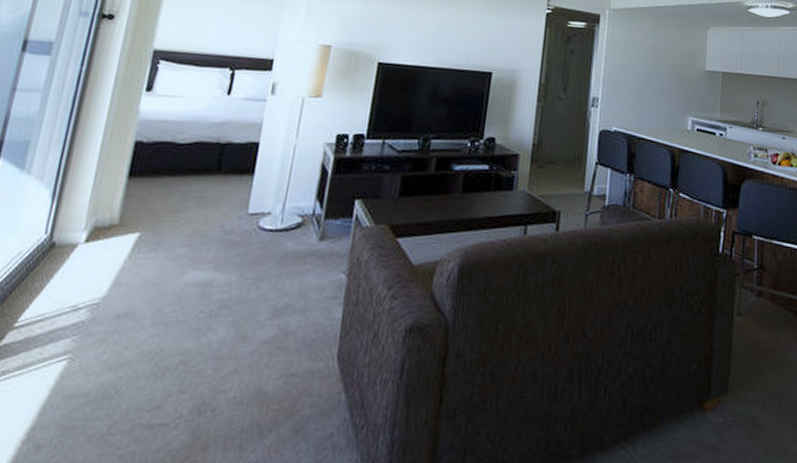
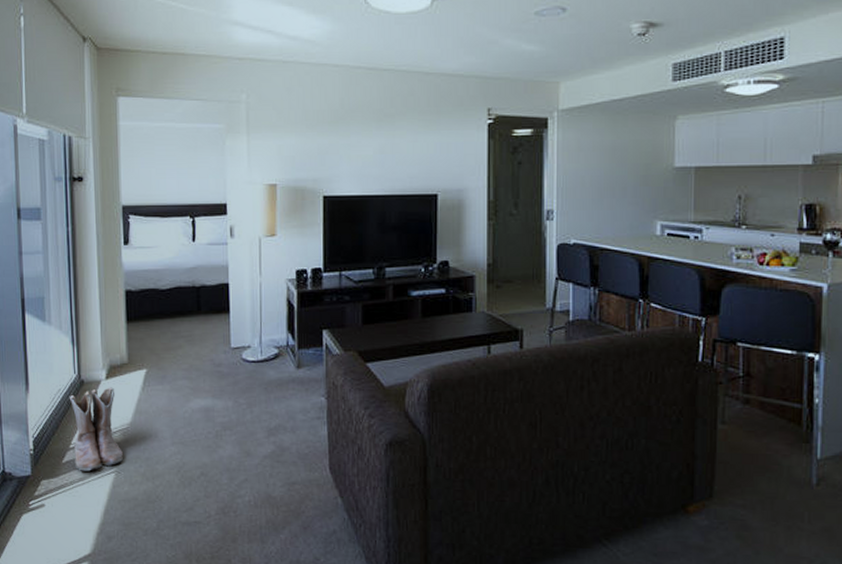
boots: none [14,252,93,358] -> present [69,387,124,471]

